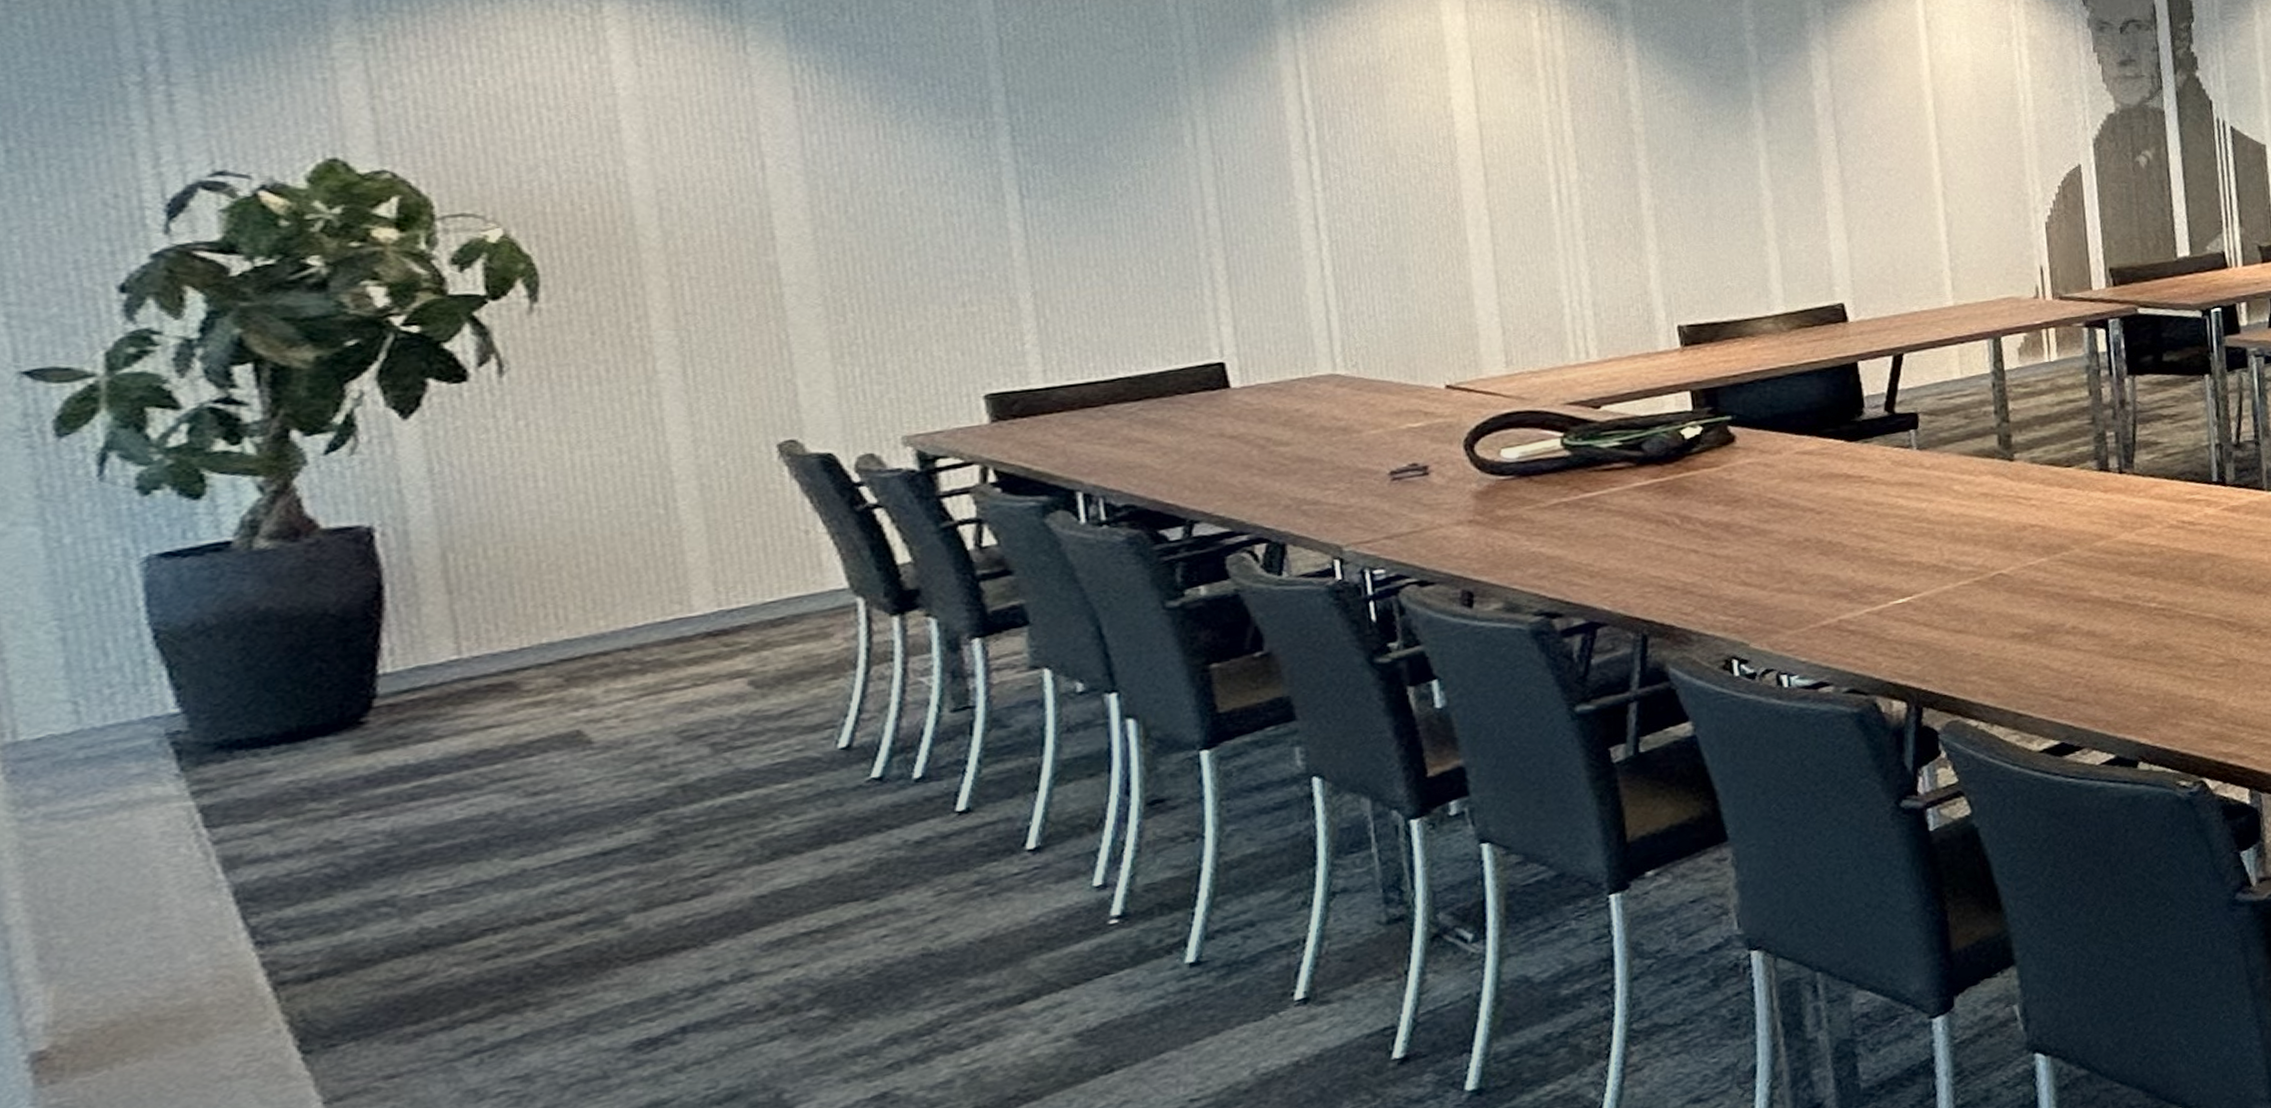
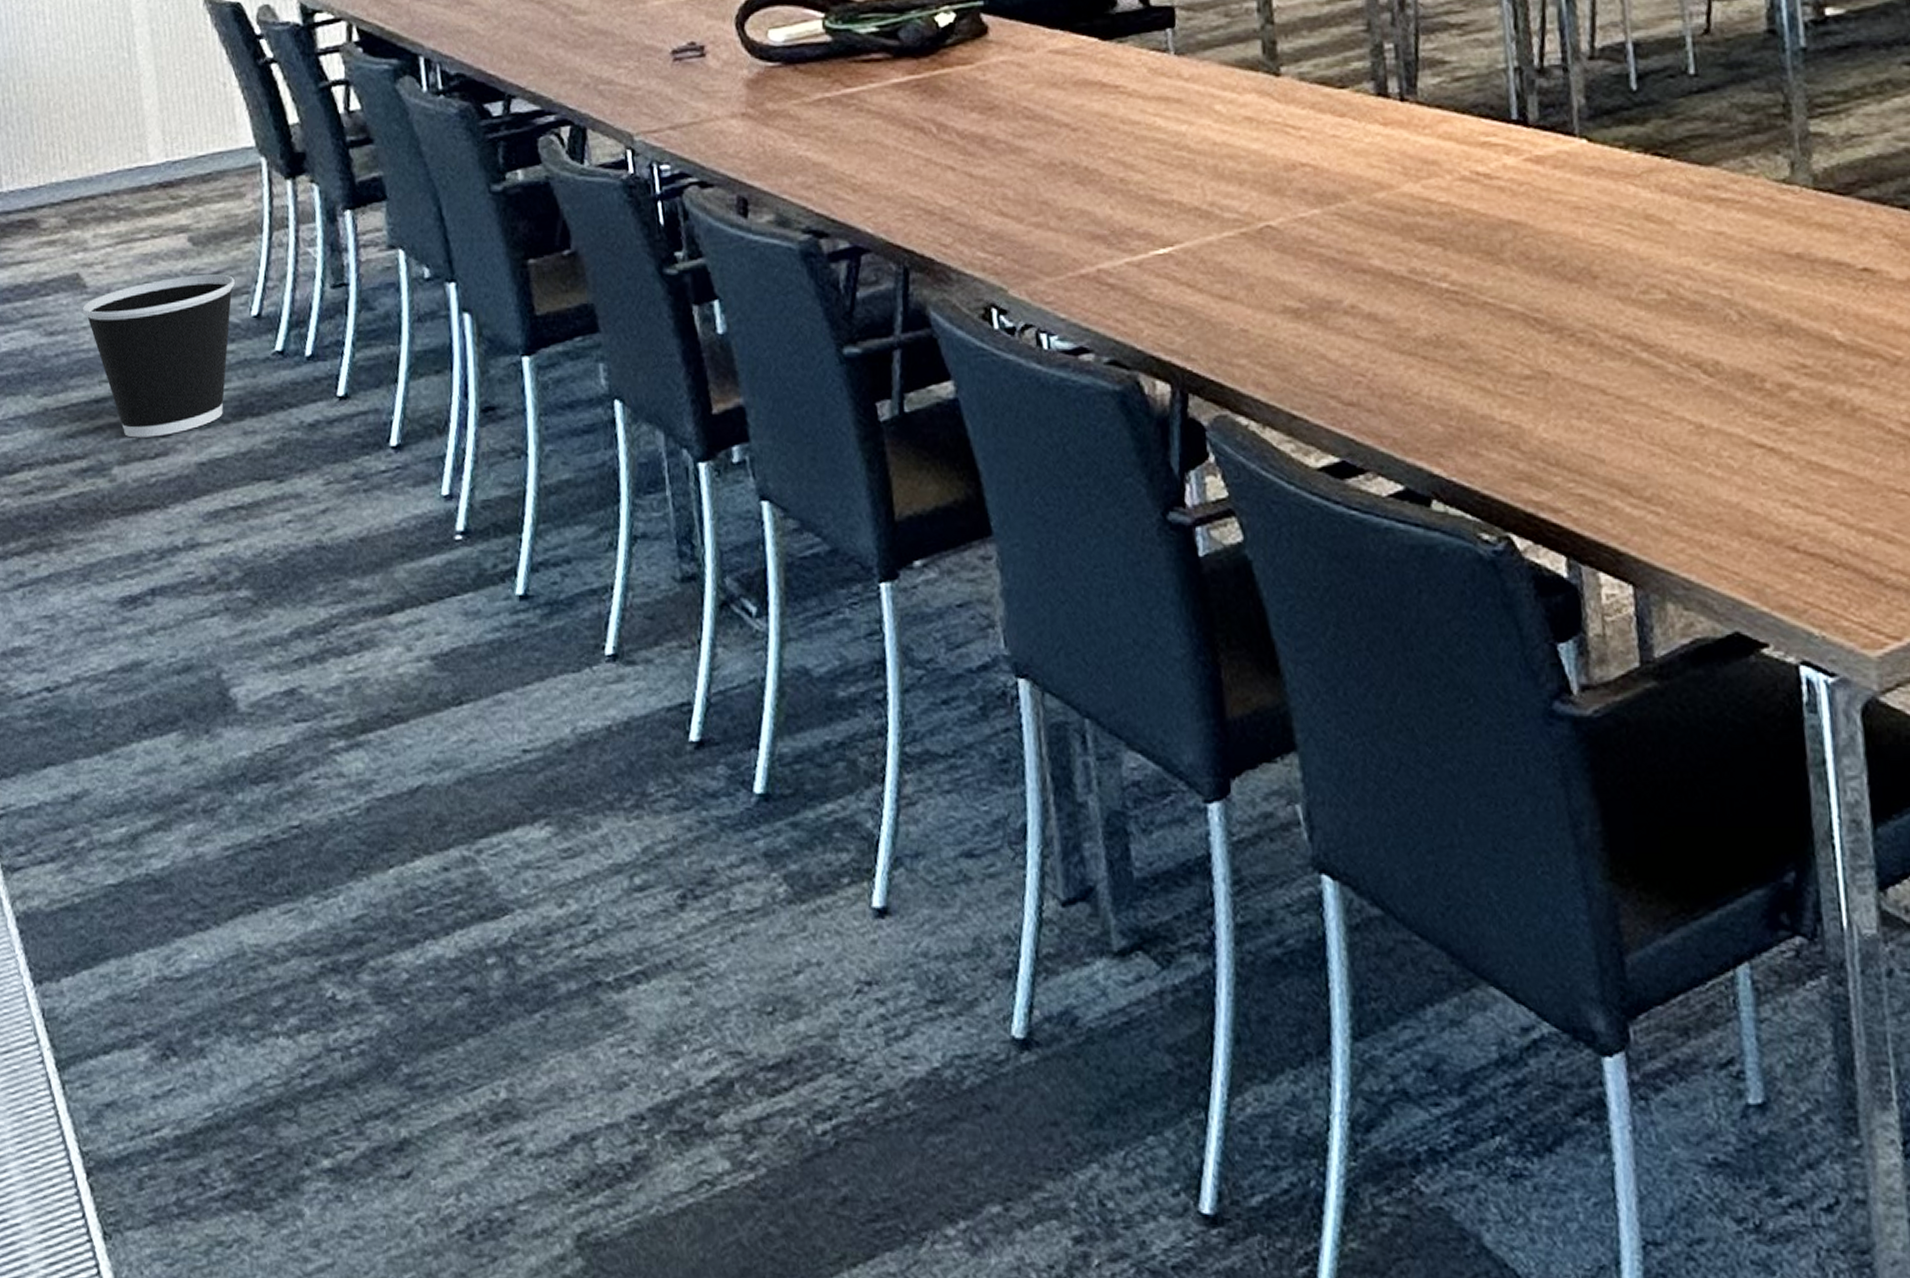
wastebasket: none [584,712,815,884] -> present [82,274,235,438]

